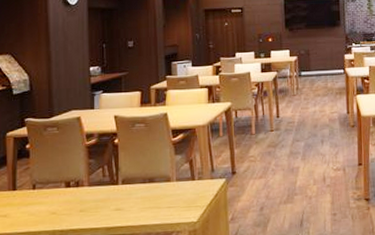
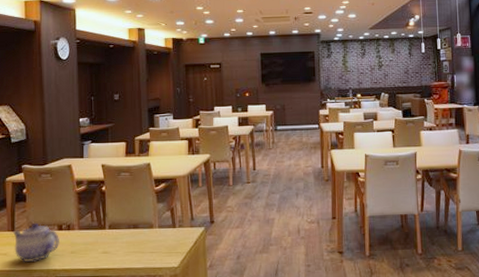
teapot: none [13,180,68,225] -> present [12,222,60,263]

